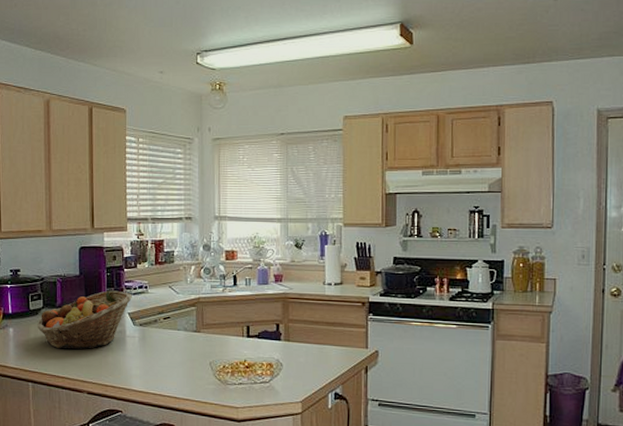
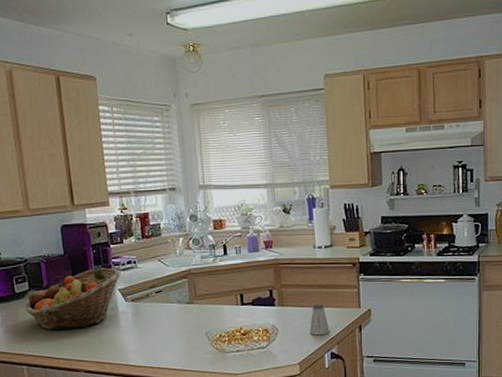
saltshaker: none [314,342,335,374] -> present [309,304,330,336]

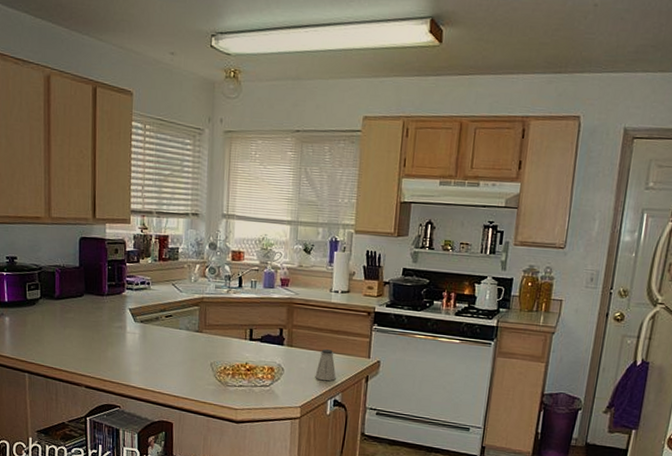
fruit basket: present [25,267,121,330] -> none [34,284,134,343]

